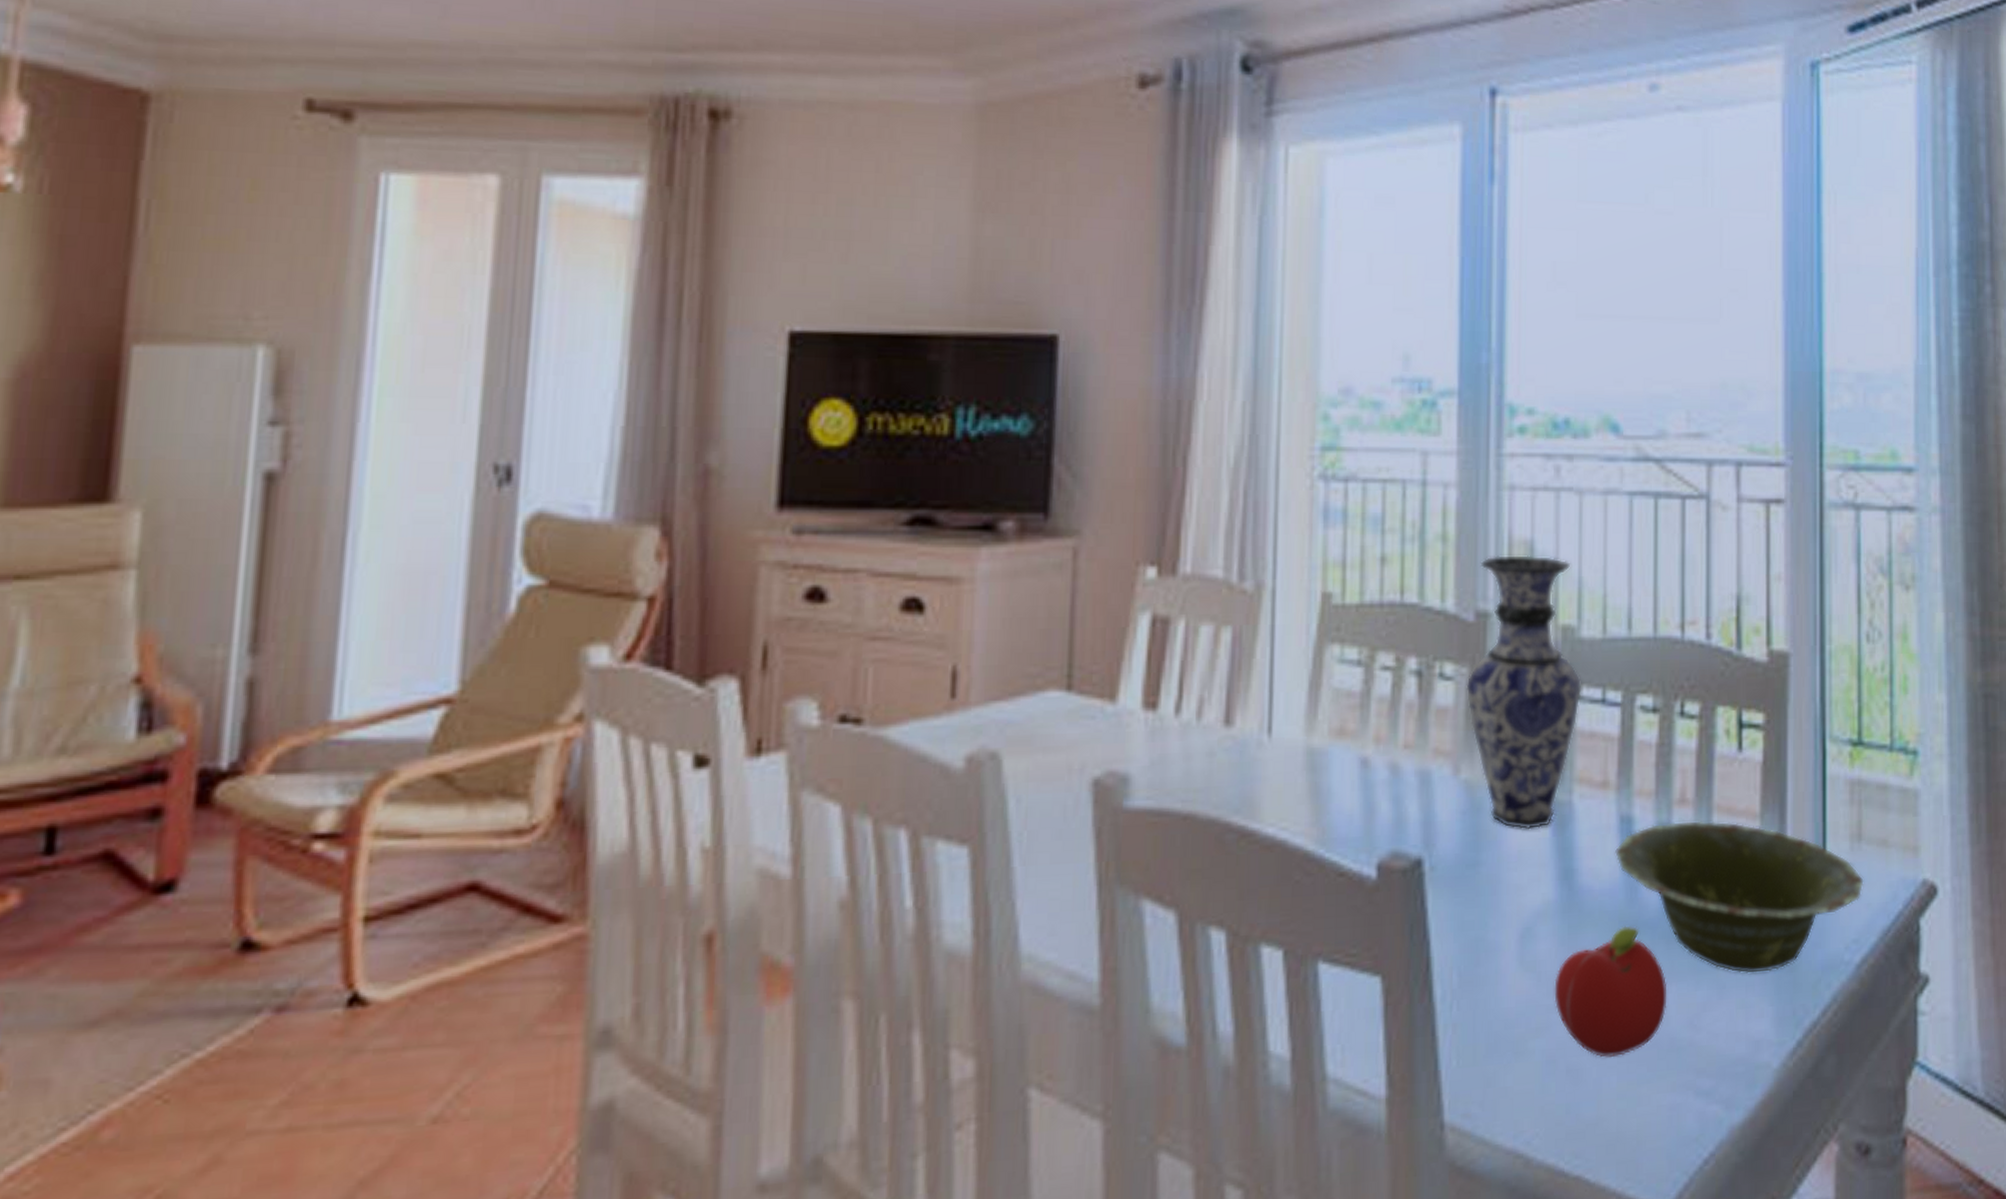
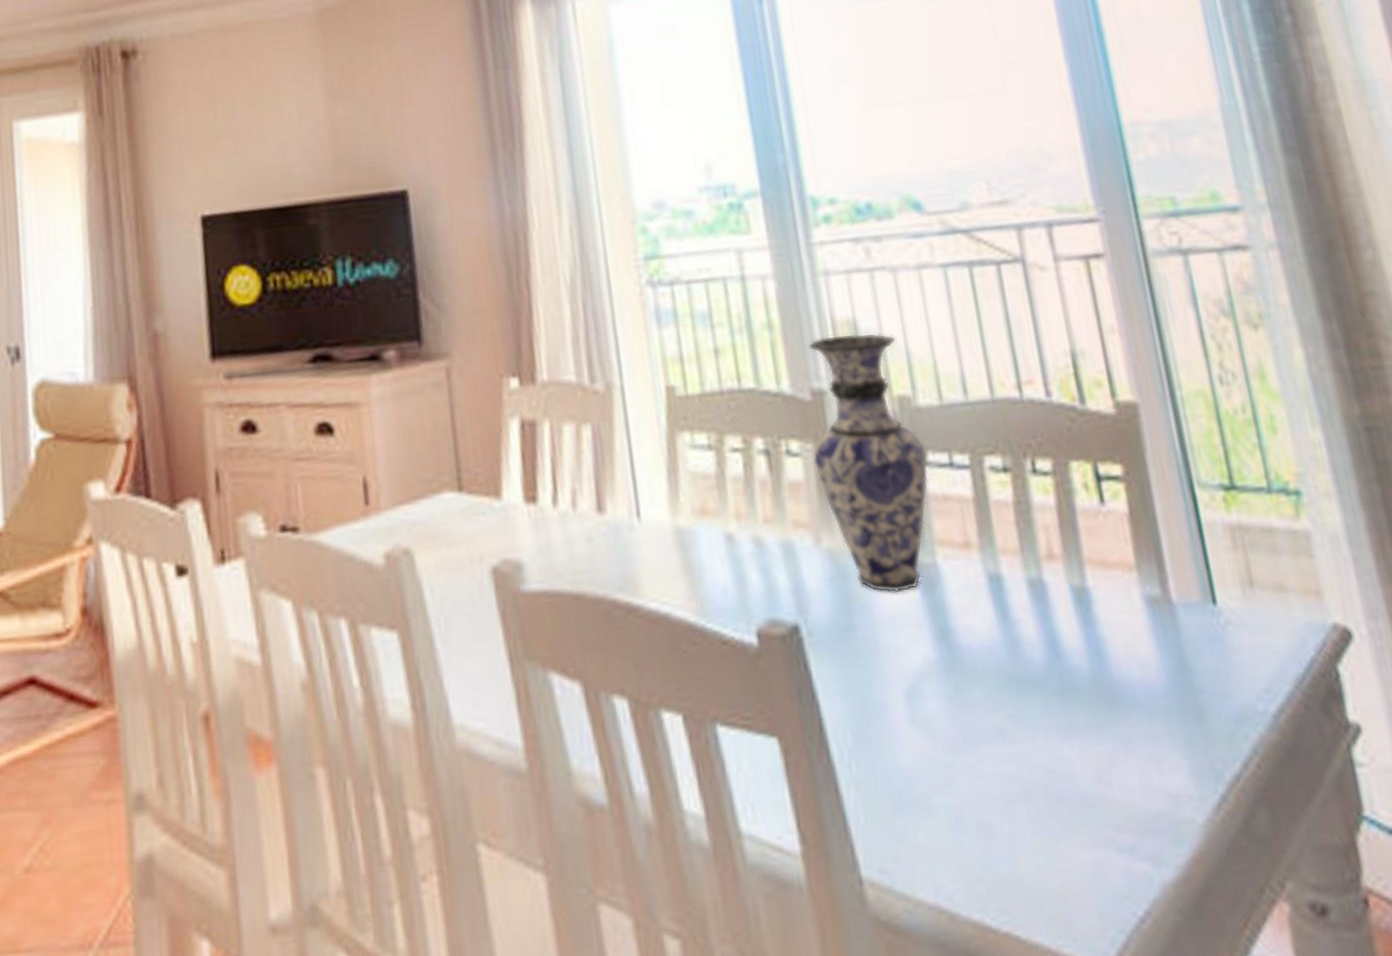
fruit: present [1554,926,1667,1058] -> none [949,682,1071,814]
dish: present [1615,821,1864,974] -> none [989,575,1266,727]

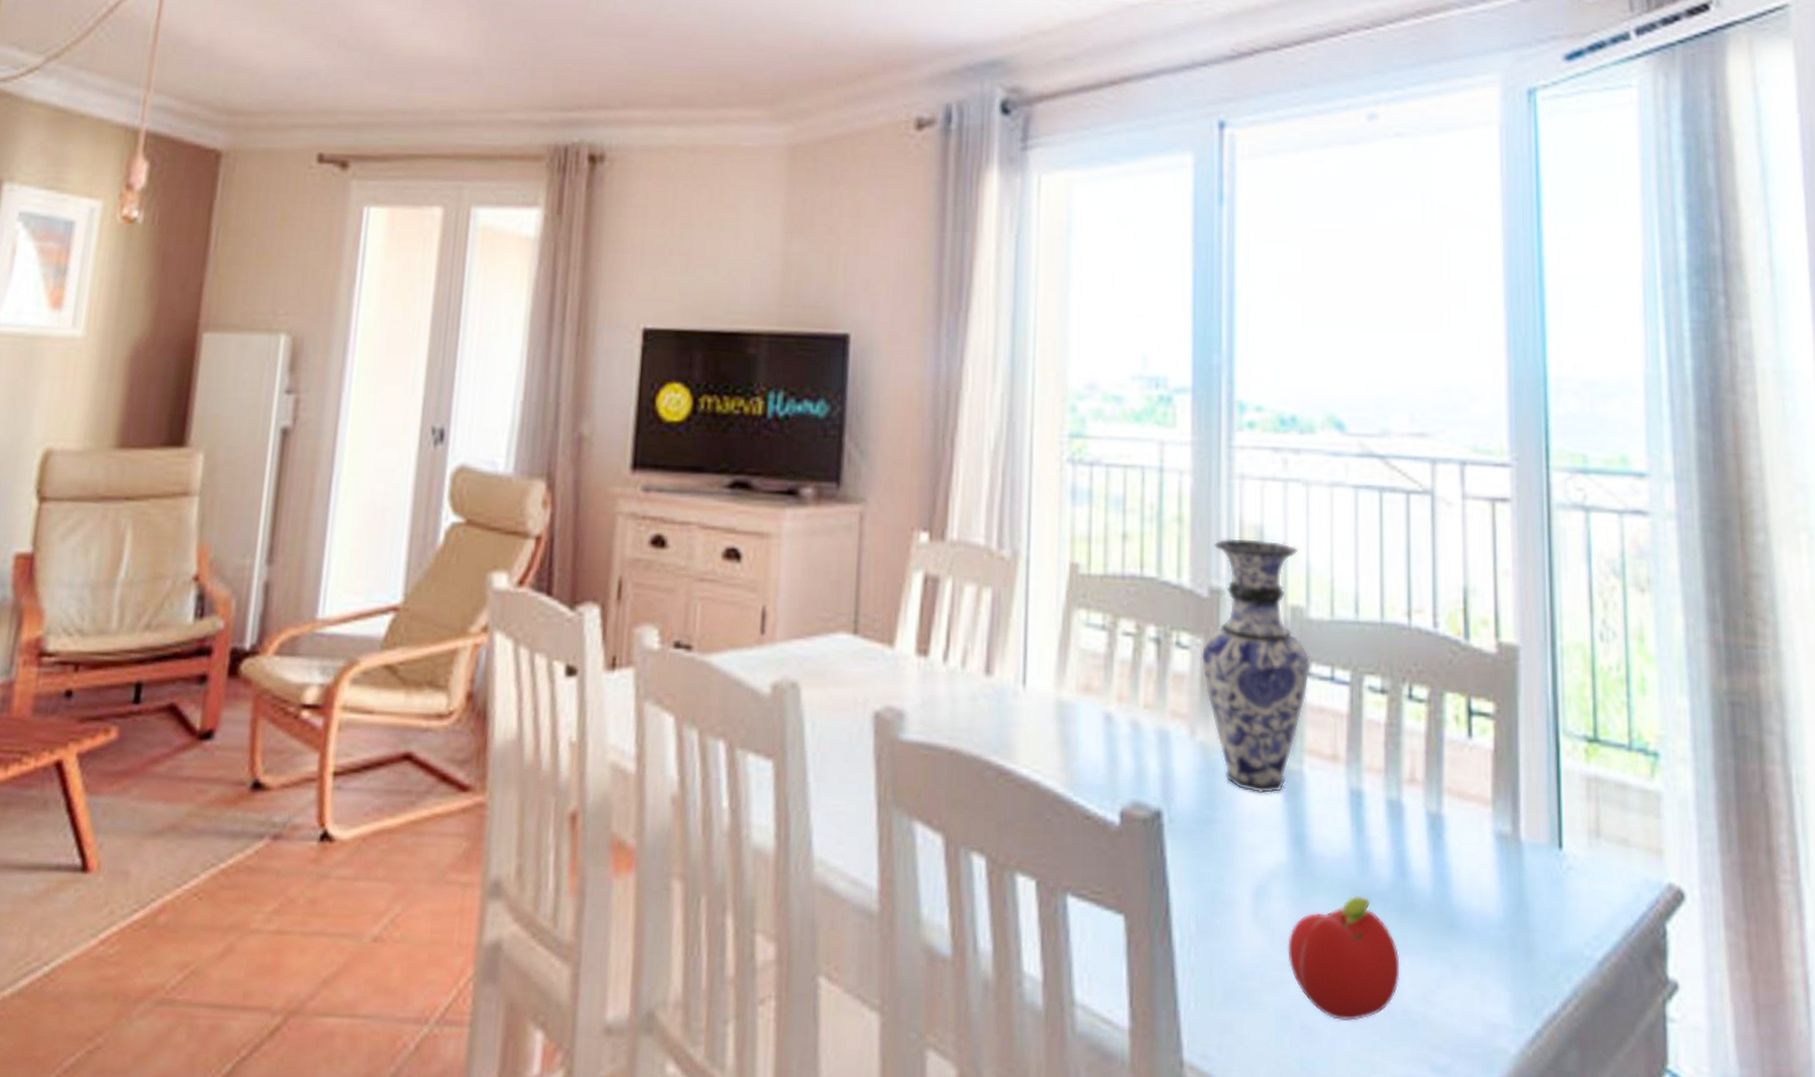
fruit: none [949,682,1071,814] -> present [1288,895,1400,1021]

